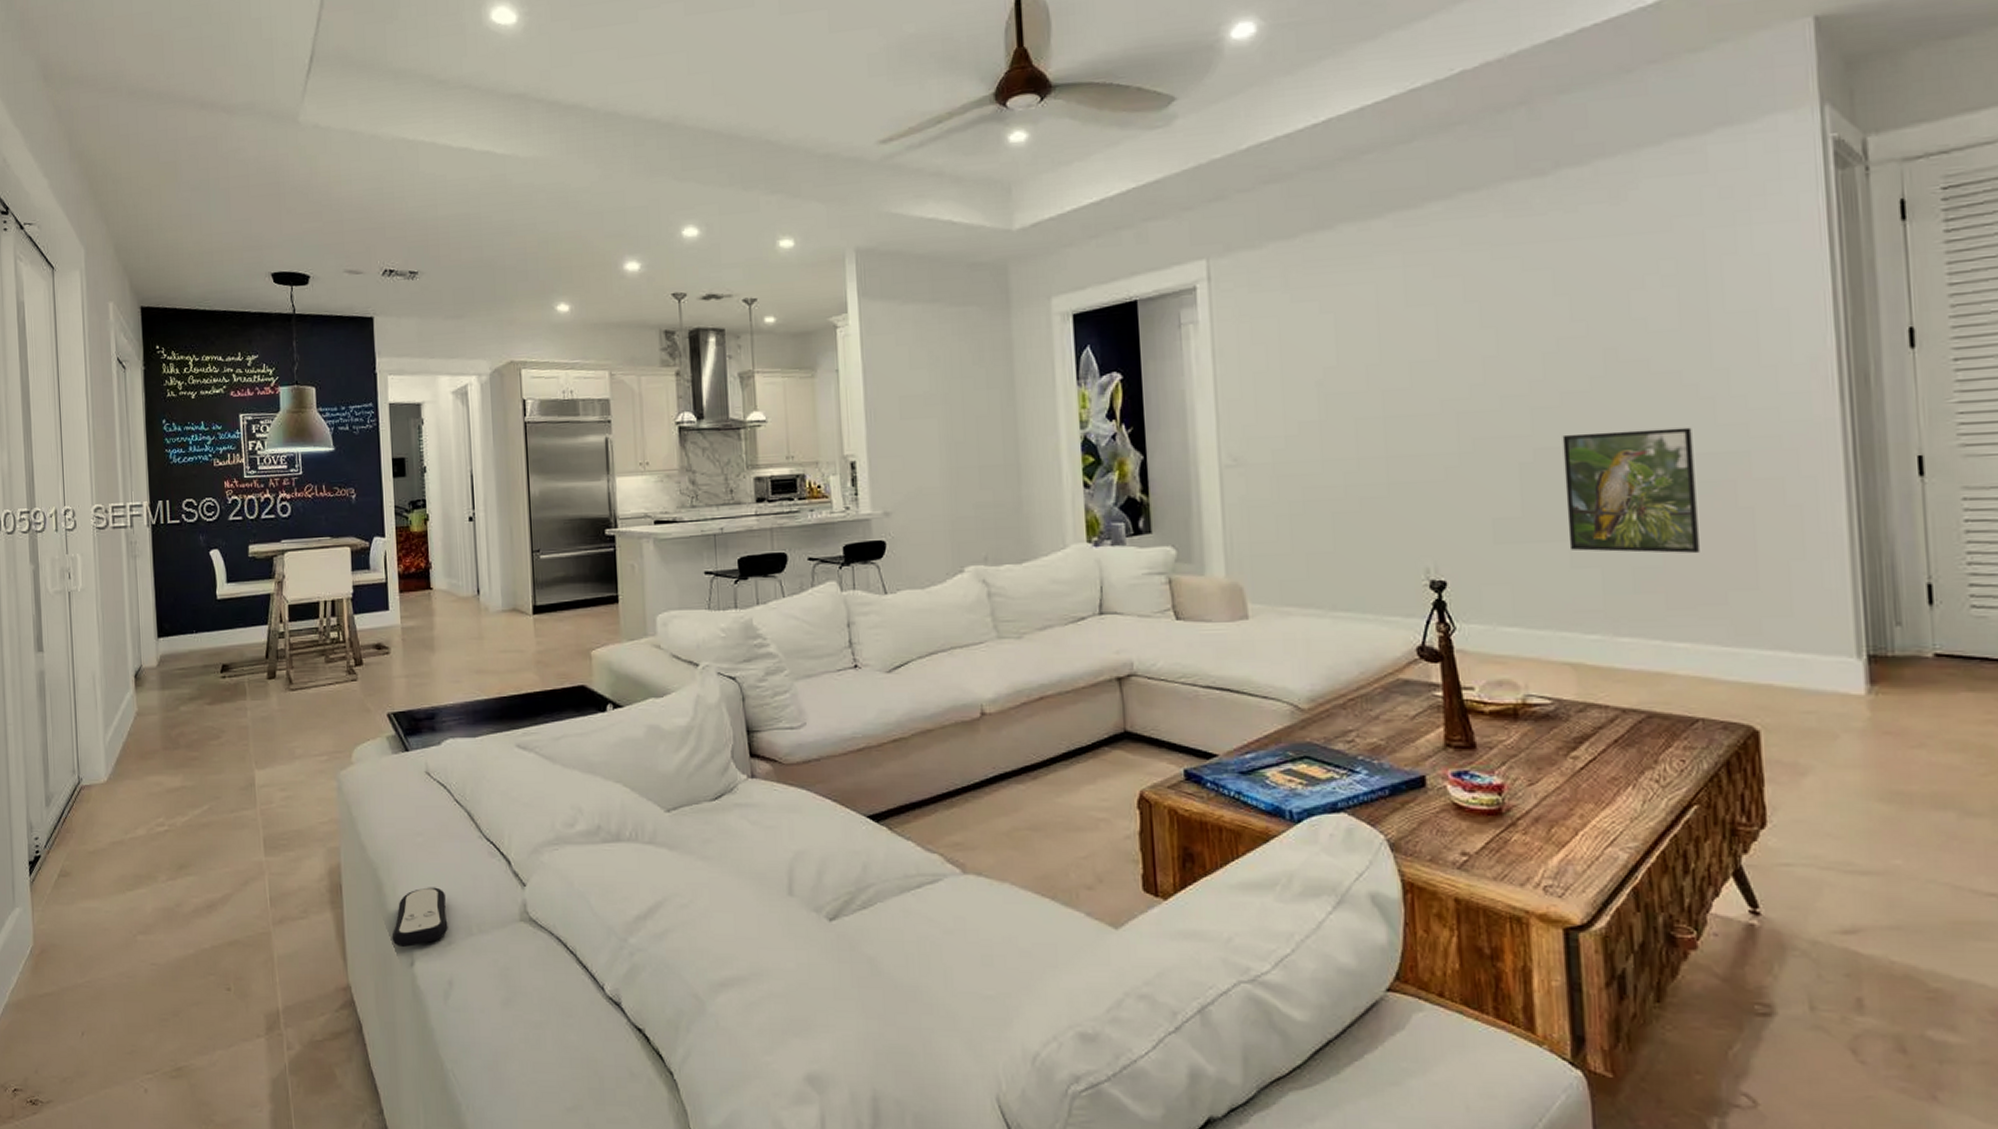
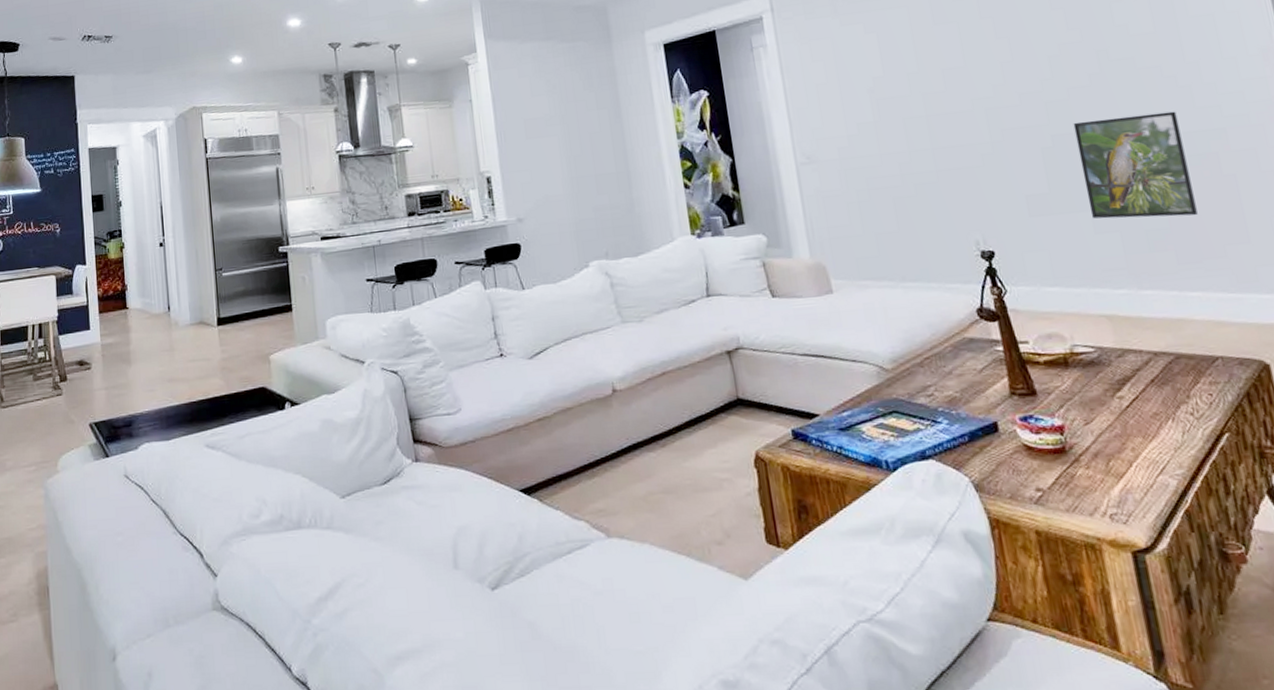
remote control: present [391,887,448,948] -> none [95,583,147,644]

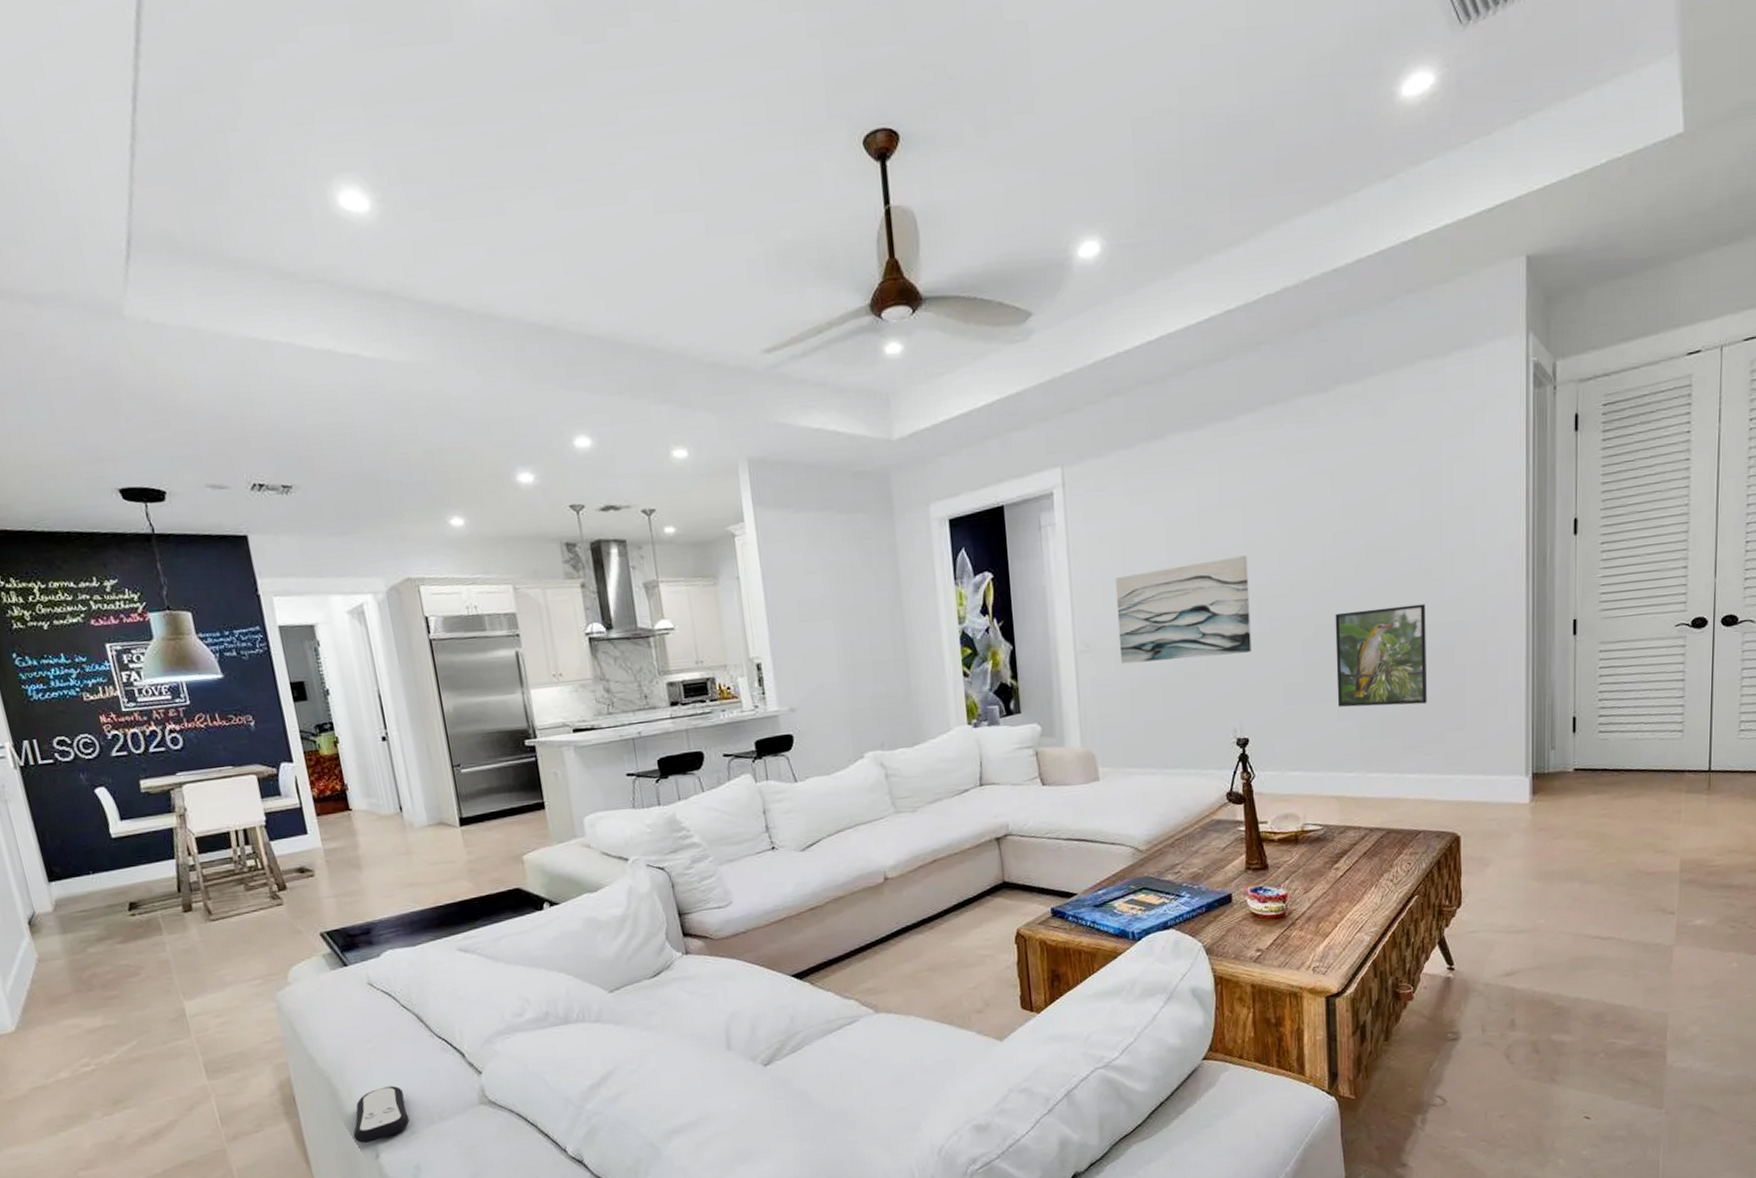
remote control: none [95,583,147,644] -> present [353,1086,410,1144]
wall art: none [831,68,985,175] -> present [1115,556,1251,664]

